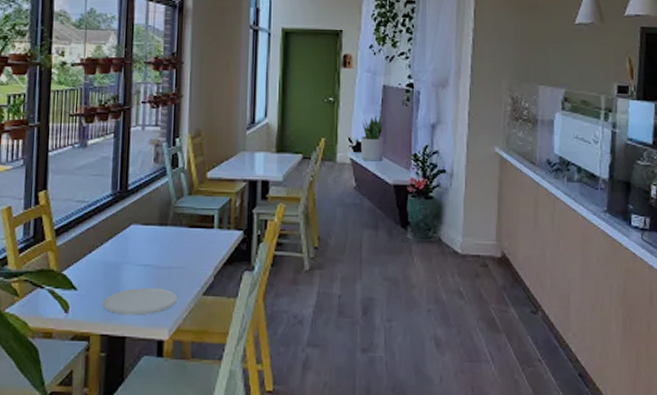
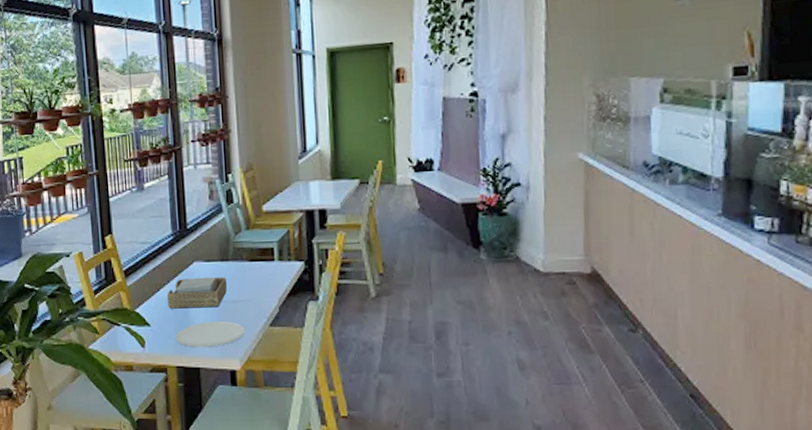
napkin holder: none [99,240,164,273] -> present [167,277,228,309]
planter: present [360,115,384,162] -> none [421,130,448,181]

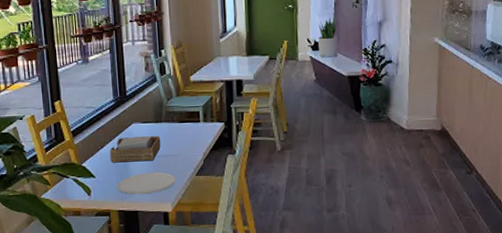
planter: none [421,130,448,181] -> present [317,17,338,58]

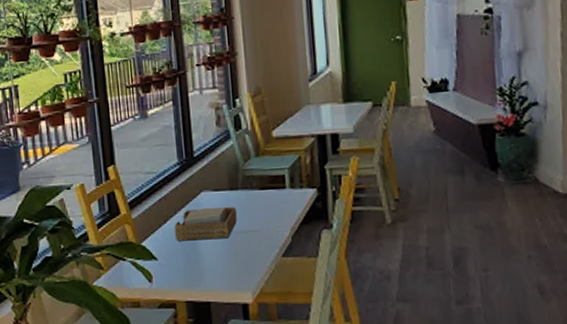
plate: present [117,172,177,195] -> none [184,252,258,282]
planter: present [317,17,338,58] -> none [435,48,464,102]

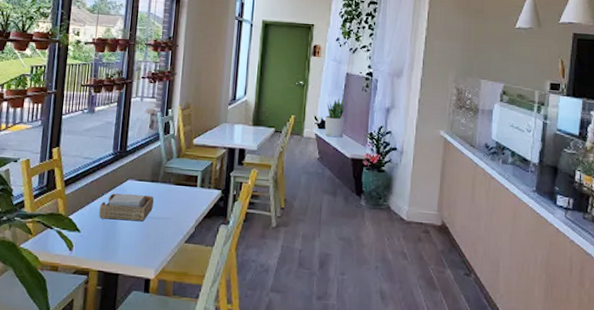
planter: none [435,48,464,102] -> present [324,98,345,138]

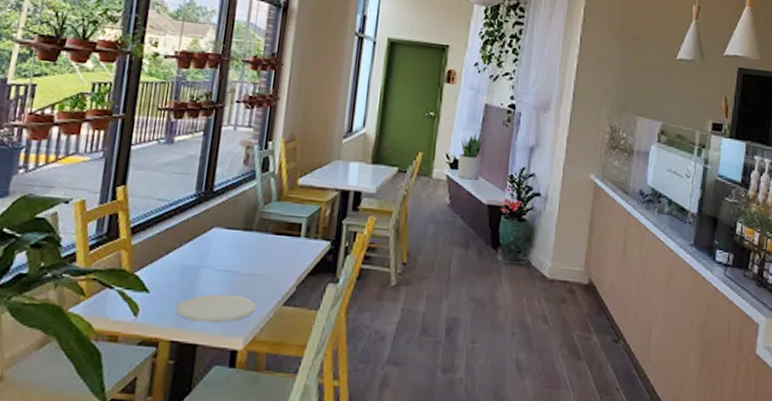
napkin holder: present [99,193,154,222] -> none [174,244,246,280]
plate: none [101,233,164,257] -> present [175,293,257,323]

